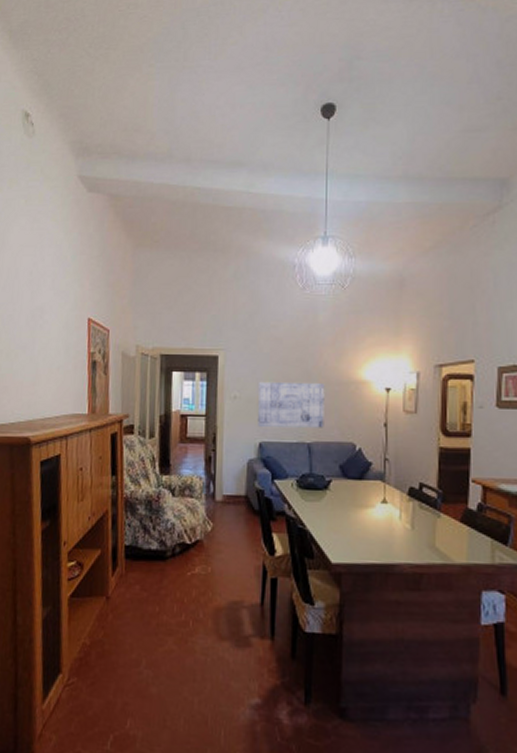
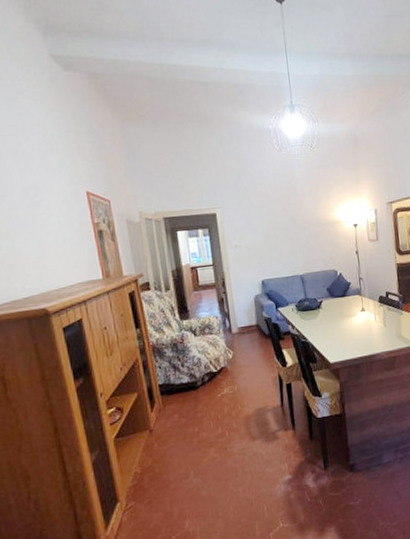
wall art: present [257,383,325,428] -> none [253,226,312,269]

